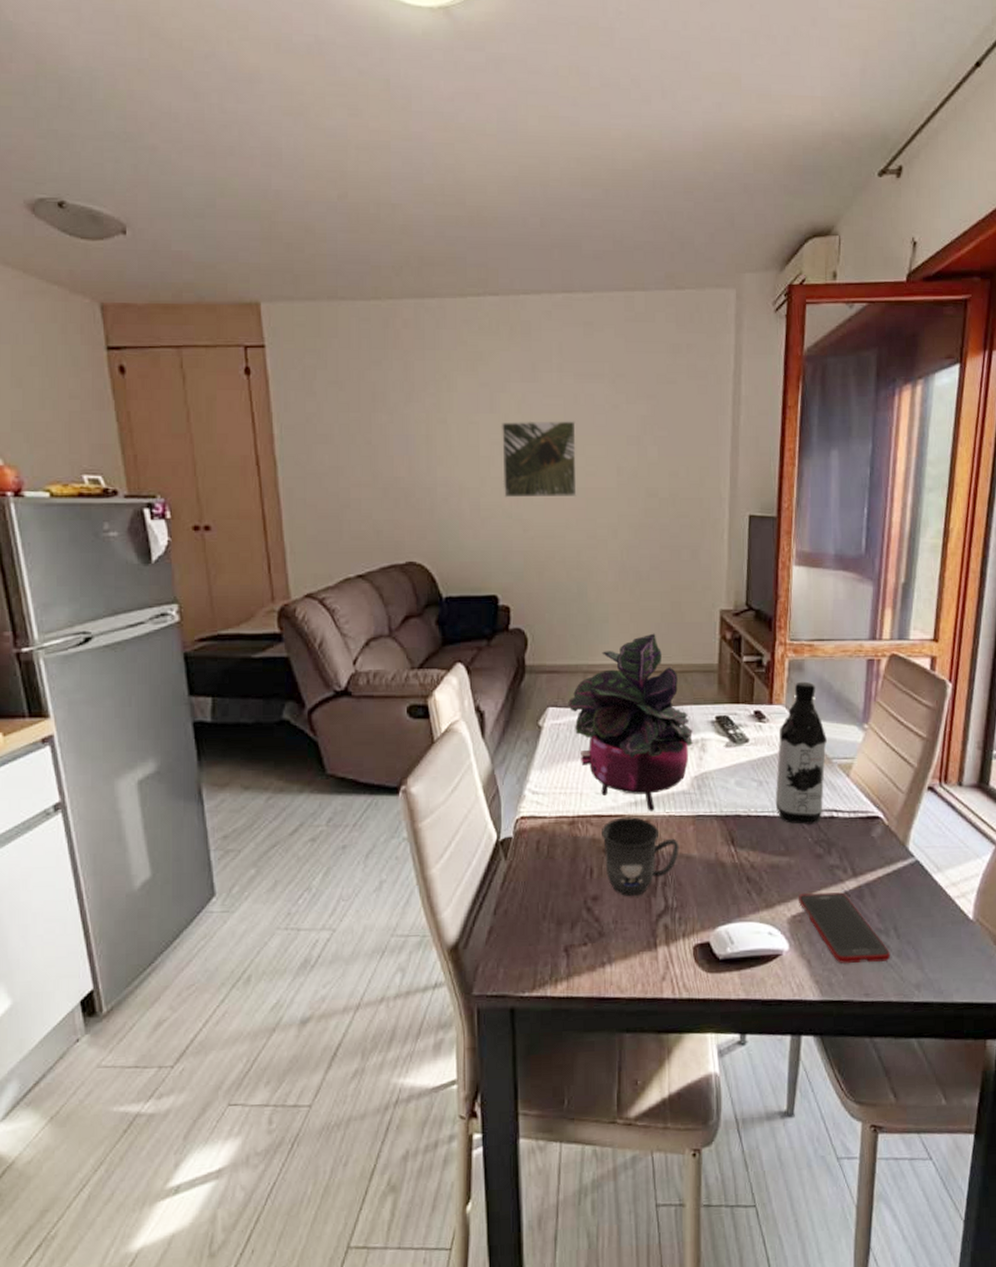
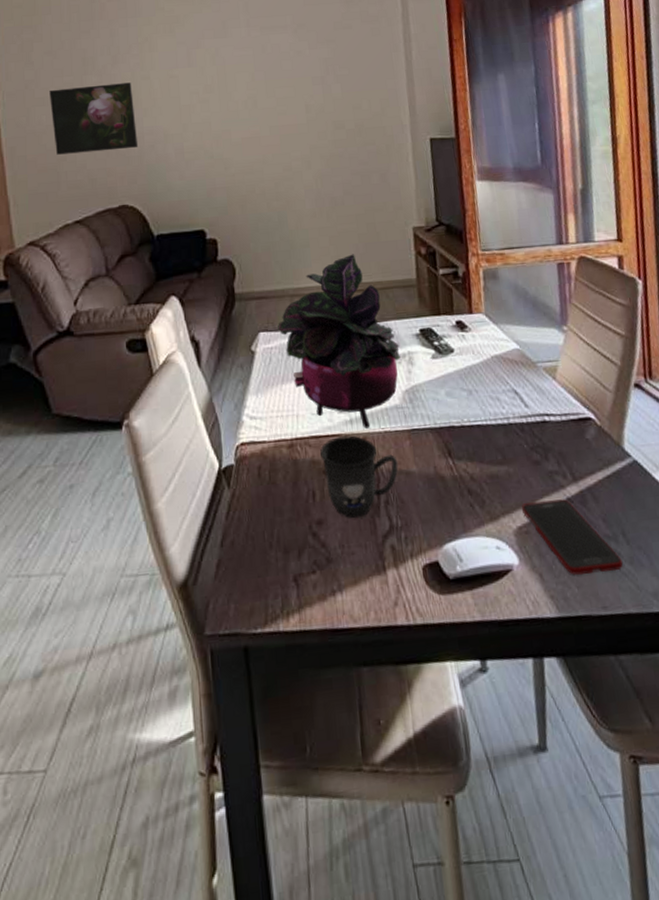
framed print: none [333,425,430,501] -> present [49,82,139,155]
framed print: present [501,421,577,498] -> none [198,68,271,140]
water bottle: present [775,681,827,825] -> none [482,289,535,431]

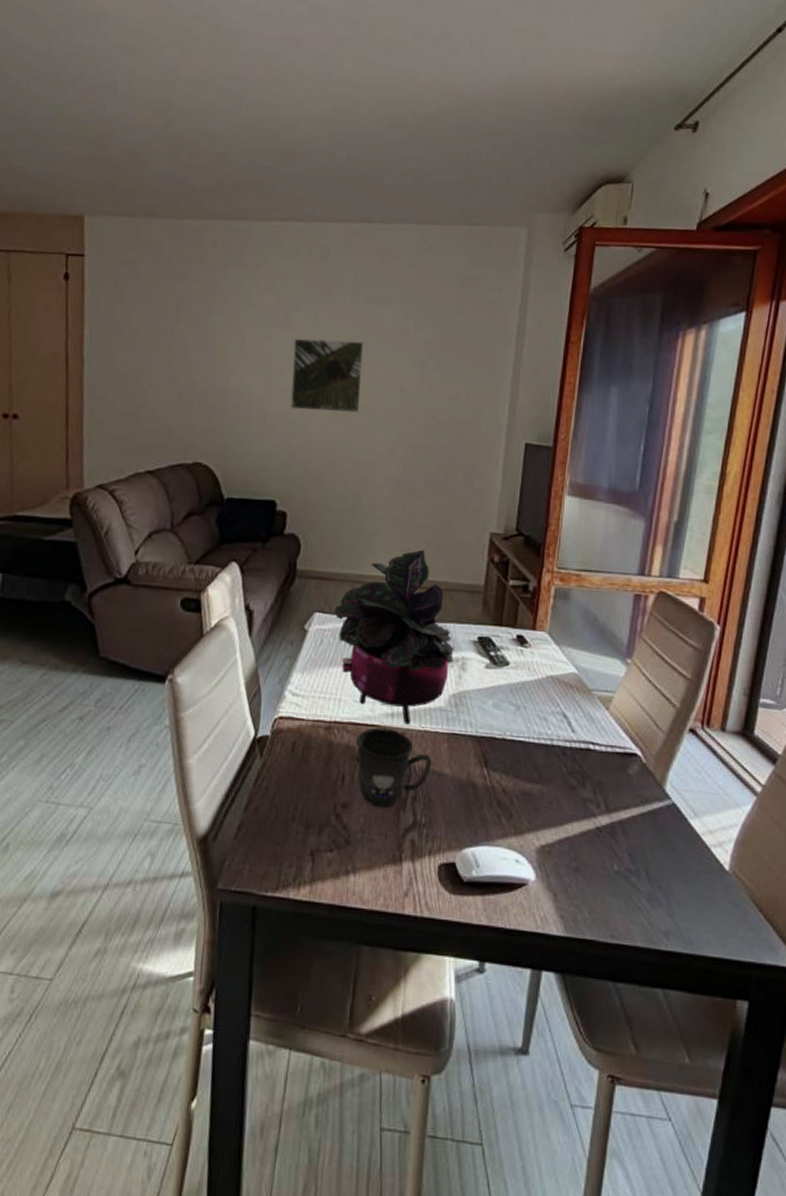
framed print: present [49,82,139,155] -> none [136,332,224,405]
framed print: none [198,68,271,140] -> present [290,338,364,413]
cell phone: present [521,499,624,575] -> none [548,824,641,904]

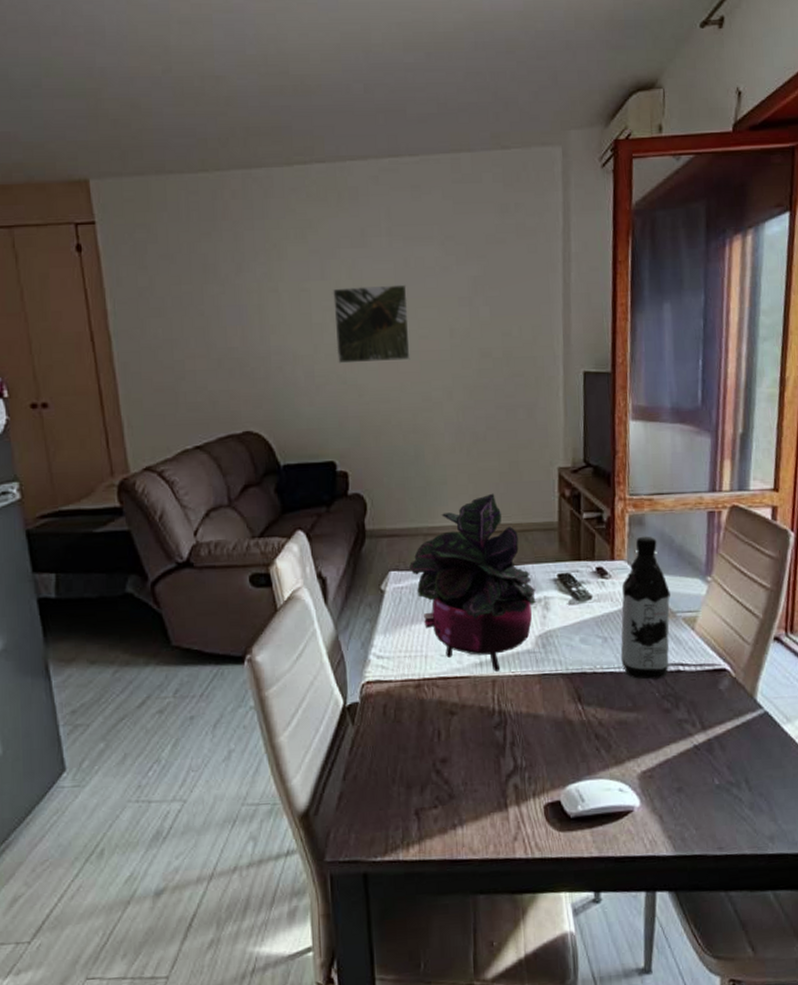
mug: present [356,727,432,809] -> none [448,678,527,758]
water bottle: none [531,610,588,755] -> present [620,536,670,680]

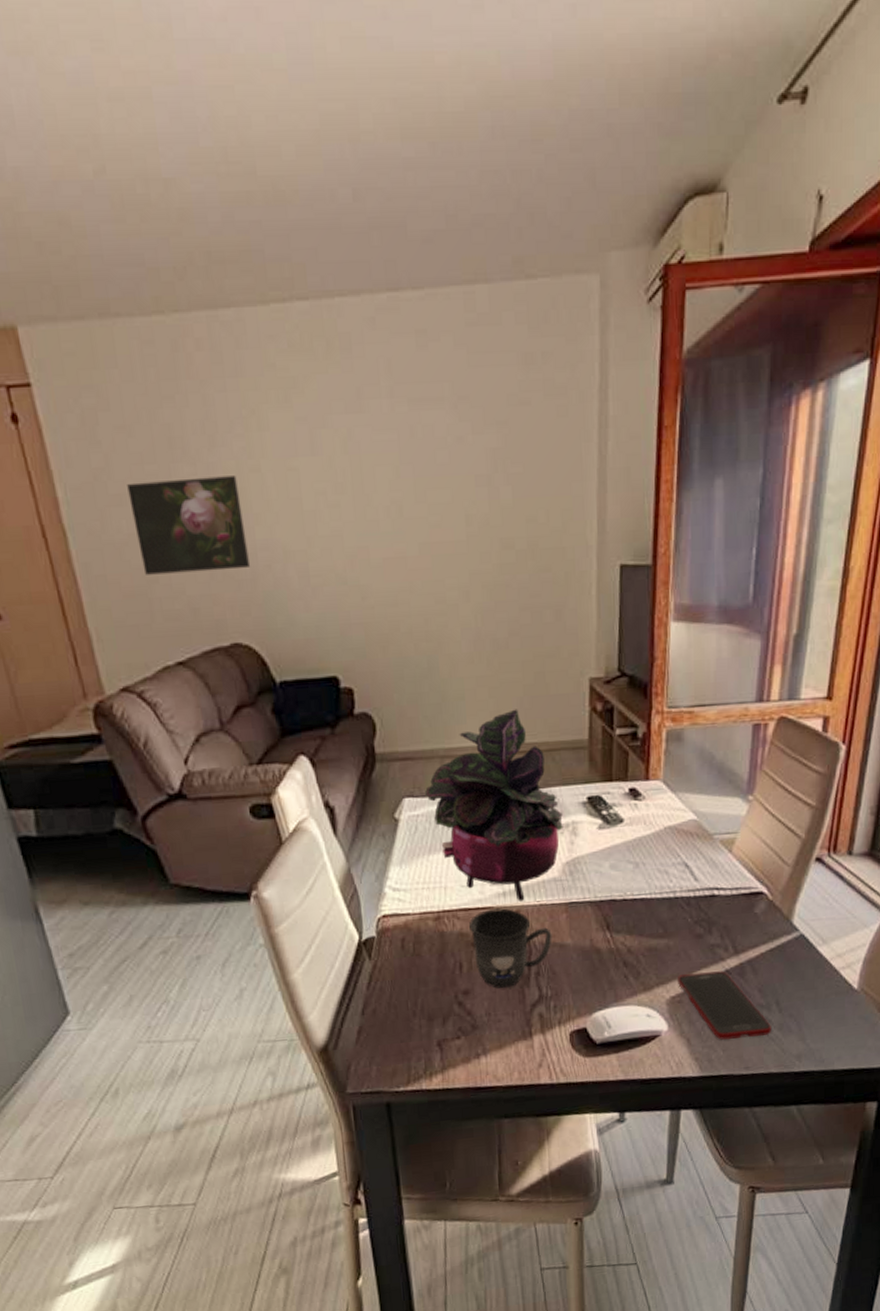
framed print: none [166,295,265,373] -> present [127,476,251,575]
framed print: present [332,284,410,364] -> none [325,460,420,560]
mug: none [448,678,527,758] -> present [469,908,552,989]
water bottle: present [620,536,670,680] -> none [652,752,708,905]
cell phone: none [647,746,743,818] -> present [677,971,772,1040]

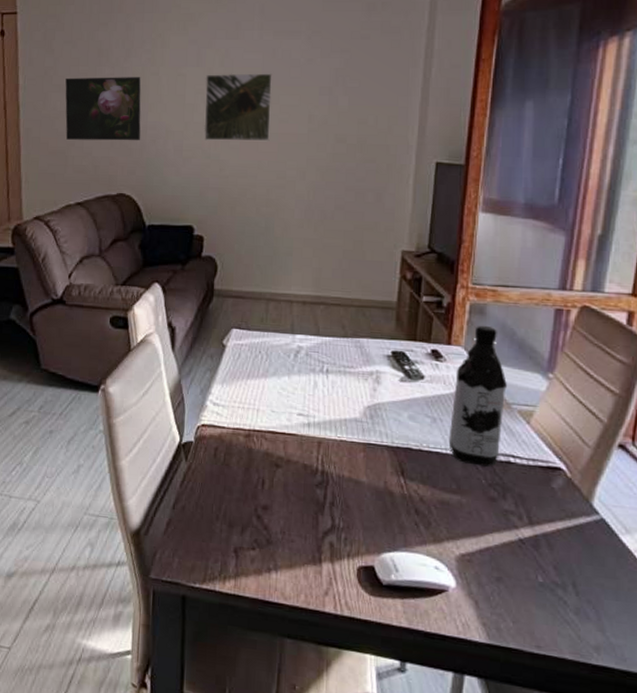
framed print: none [325,460,420,560] -> present [204,73,272,141]
potted plant: present [425,709,563,901] -> none [250,268,368,434]
mug: present [469,908,552,989] -> none [275,436,349,512]
water bottle: none [652,752,708,905] -> present [448,325,507,467]
cell phone: present [677,971,772,1040] -> none [467,534,568,617]

